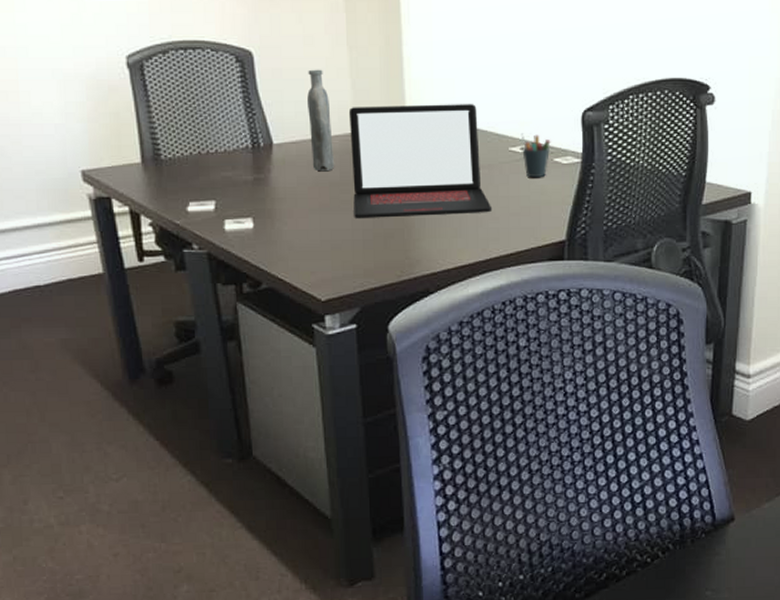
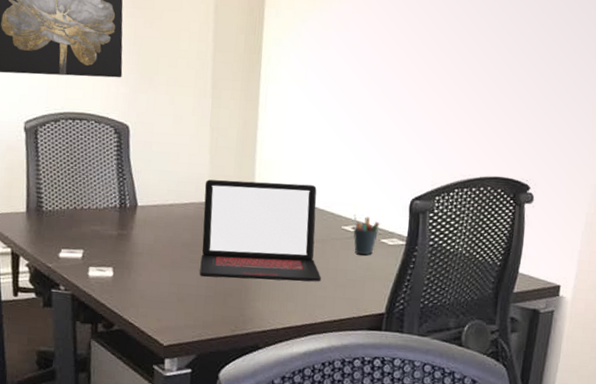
bottle: present [307,69,334,172] -> none [169,144,190,233]

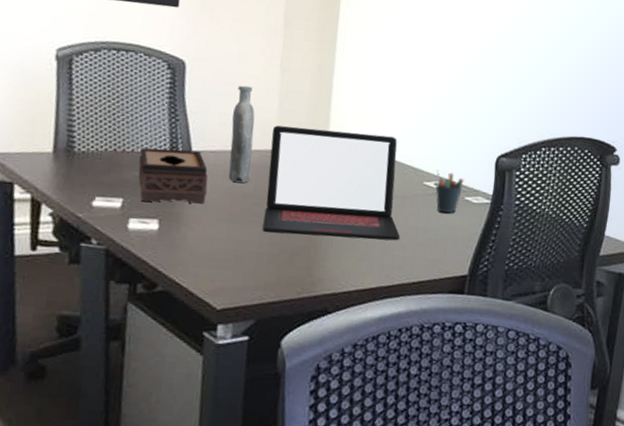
tissue box: none [94,205,152,253] -> present [138,147,208,204]
bottle: none [169,144,190,233] -> present [228,85,255,184]

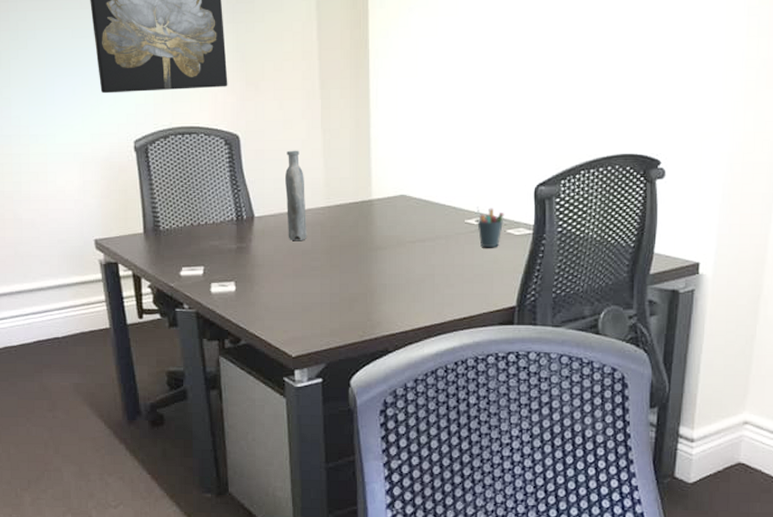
tissue box: present [138,147,208,204] -> none [213,217,271,266]
laptop: present [262,125,401,241] -> none [321,180,448,283]

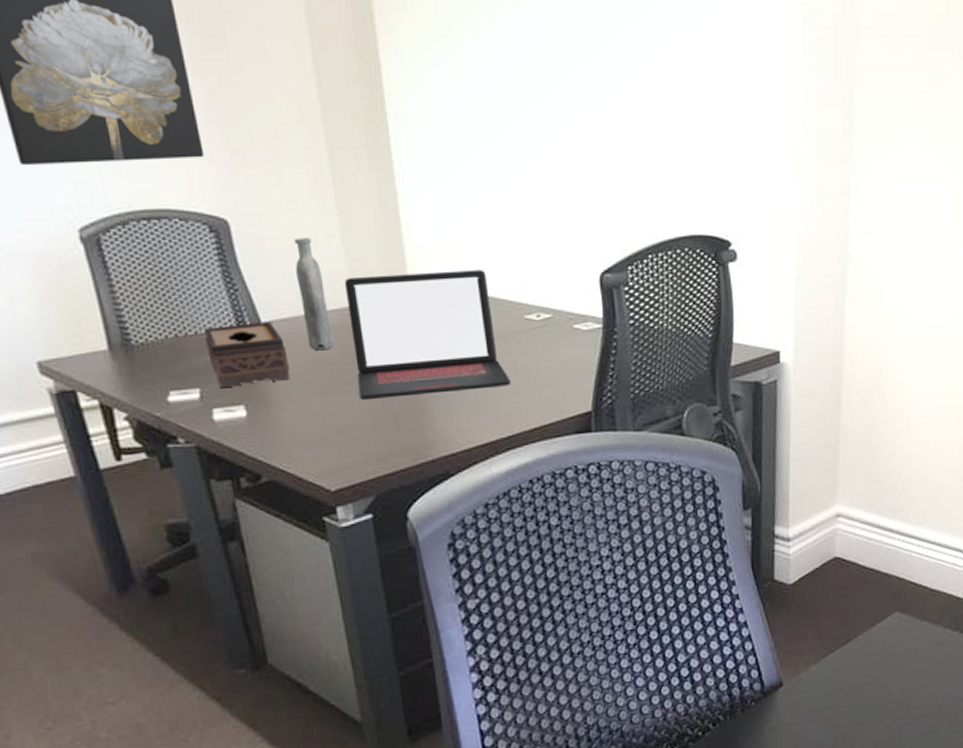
tissue box: none [213,217,271,266] -> present [204,322,291,387]
laptop: none [321,180,448,283] -> present [344,270,512,400]
pen holder: present [476,207,504,248] -> none [536,299,569,347]

